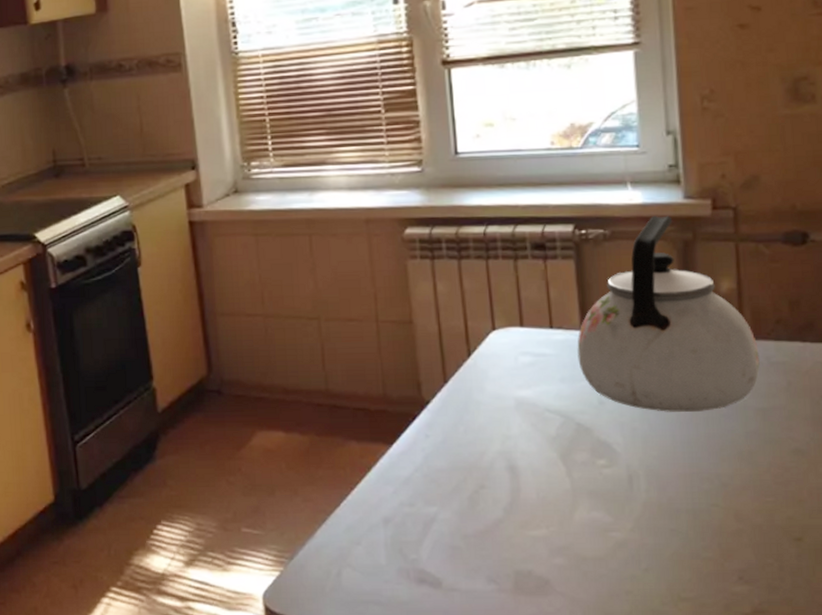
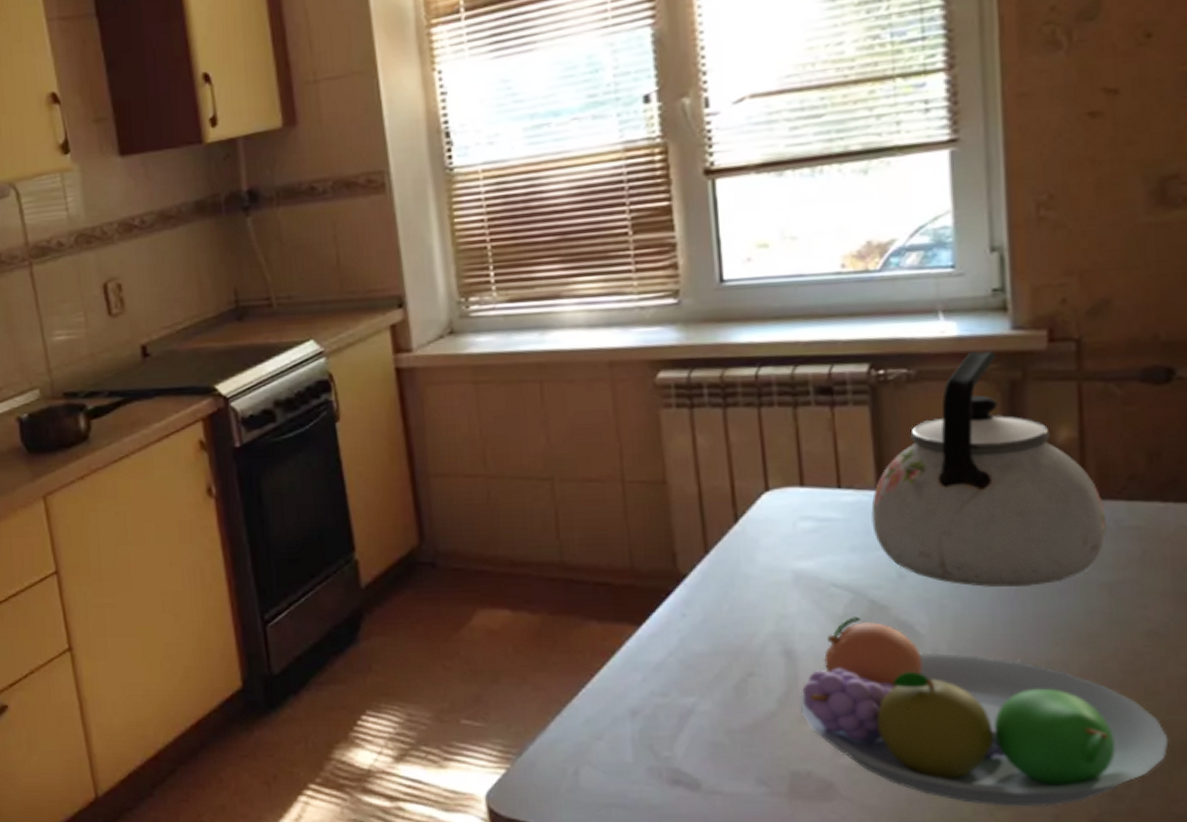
fruit bowl: none [522,437,812,599] -> present [800,617,1169,807]

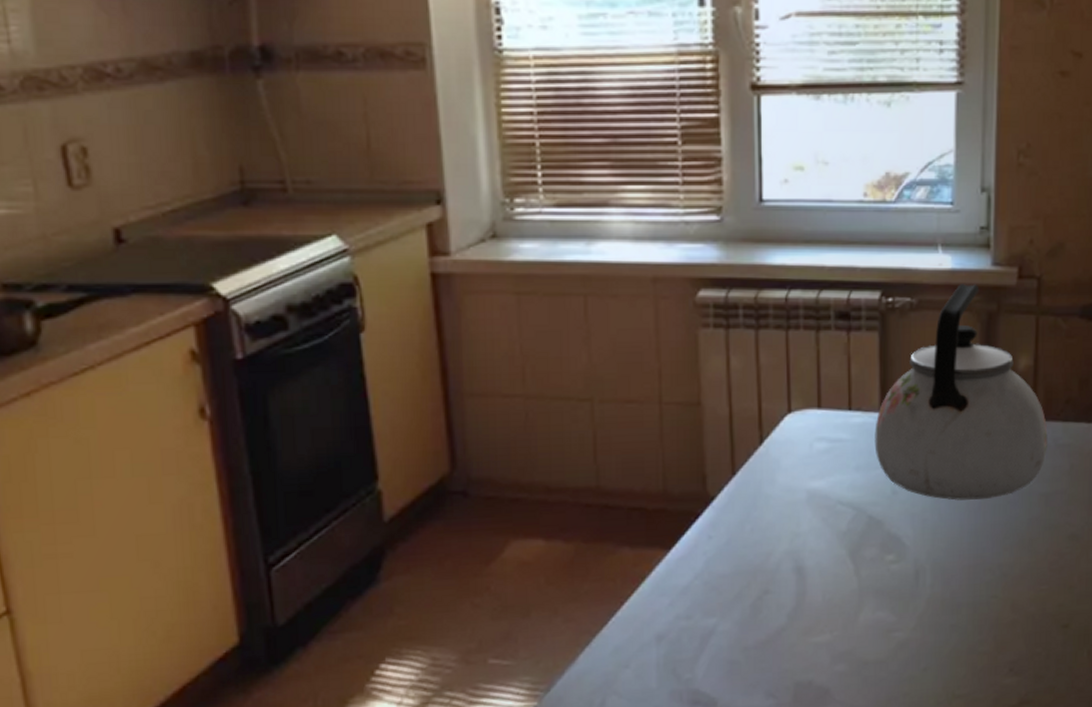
fruit bowl: present [800,617,1169,807] -> none [806,532,1077,696]

